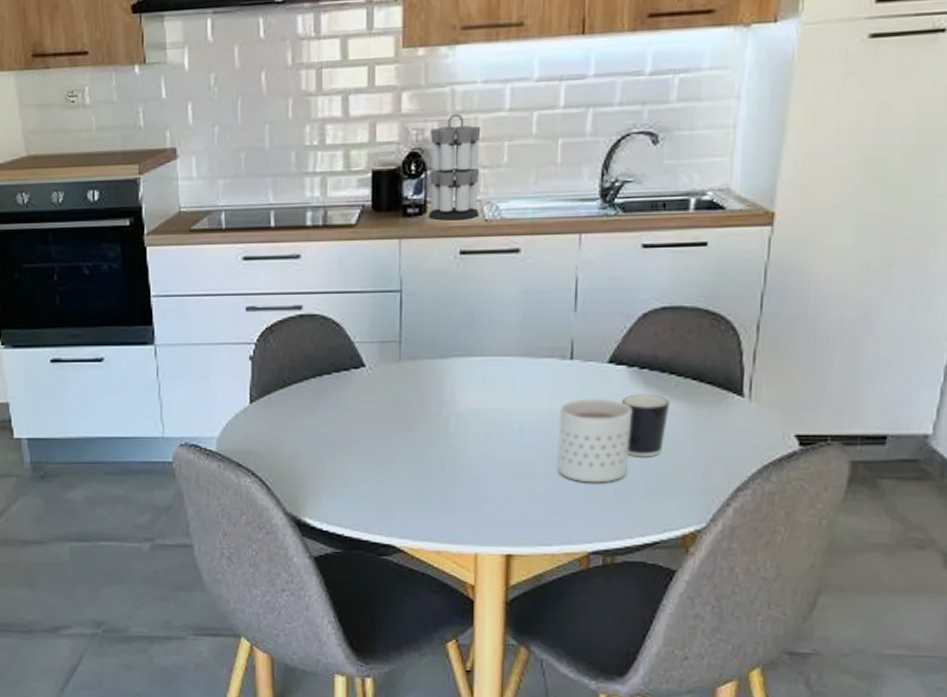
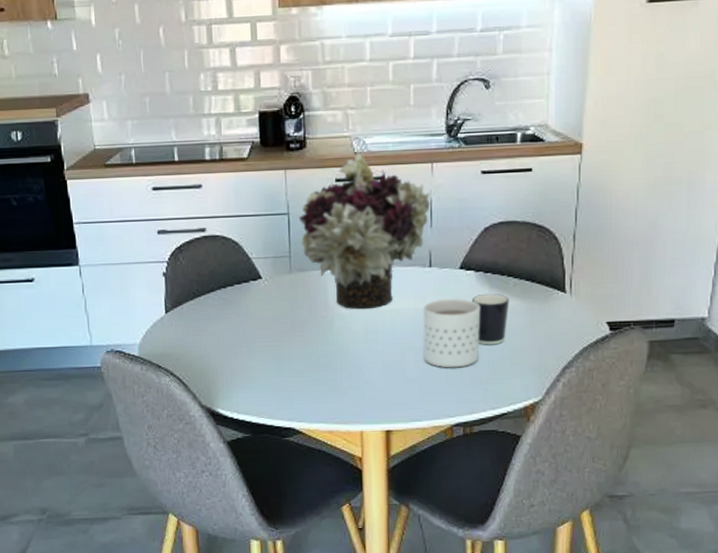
flower arrangement: none [413,220,576,406] -> present [298,153,430,309]
spice rack: present [428,113,481,221] -> none [306,63,350,154]

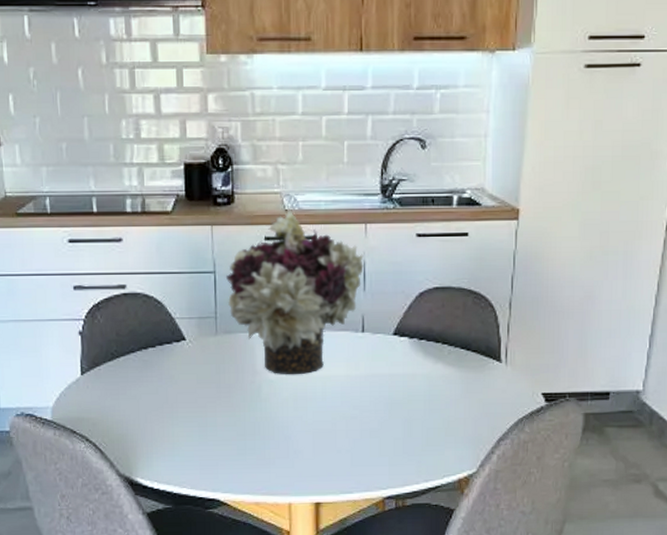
mug: present [423,298,481,368] -> none [355,365,414,438]
mug: present [471,293,510,345] -> none [405,361,444,415]

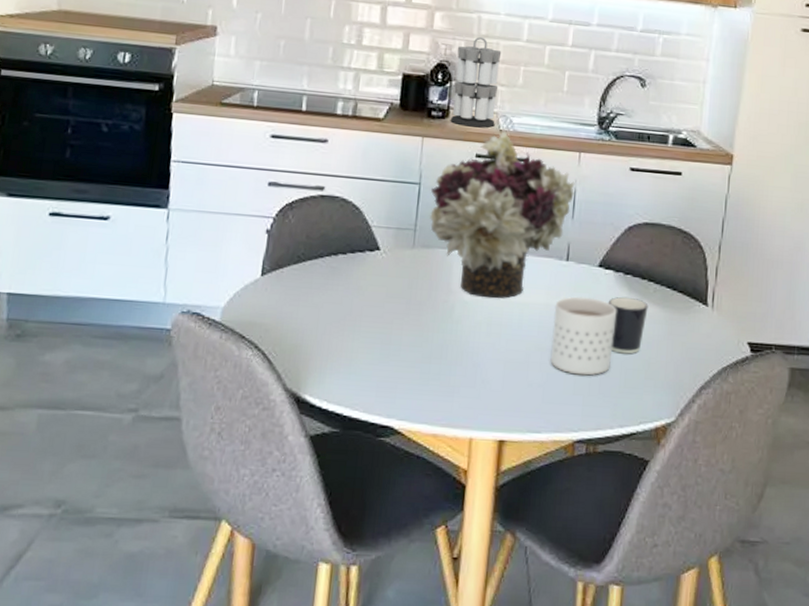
spice rack: none [235,115,280,210] -> present [450,36,502,128]
mug: none [355,365,414,438] -> present [550,296,617,376]
mug: none [405,361,444,415] -> present [608,296,648,354]

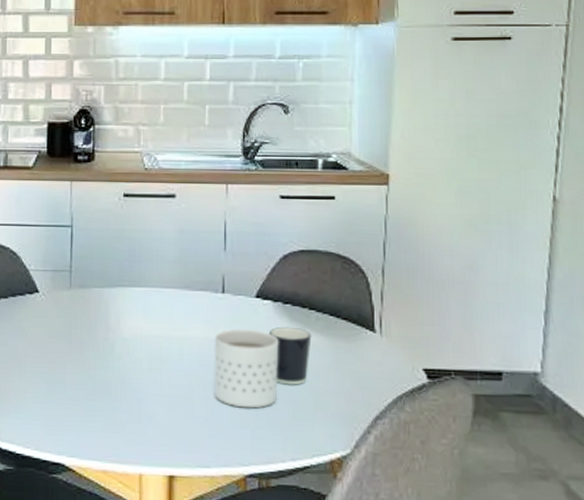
flower arrangement: present [429,131,575,298] -> none [82,169,224,334]
spice rack: present [450,36,502,128] -> none [96,80,141,168]

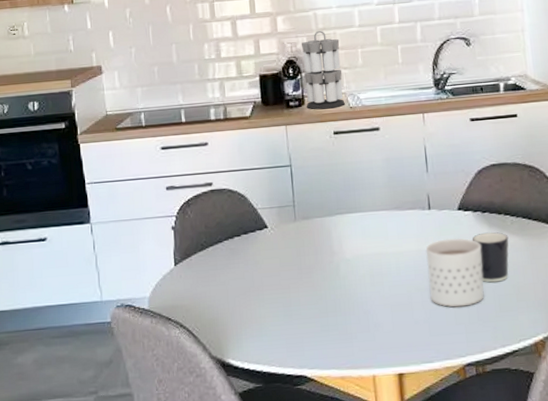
spice rack: none [96,80,141,168] -> present [302,30,345,110]

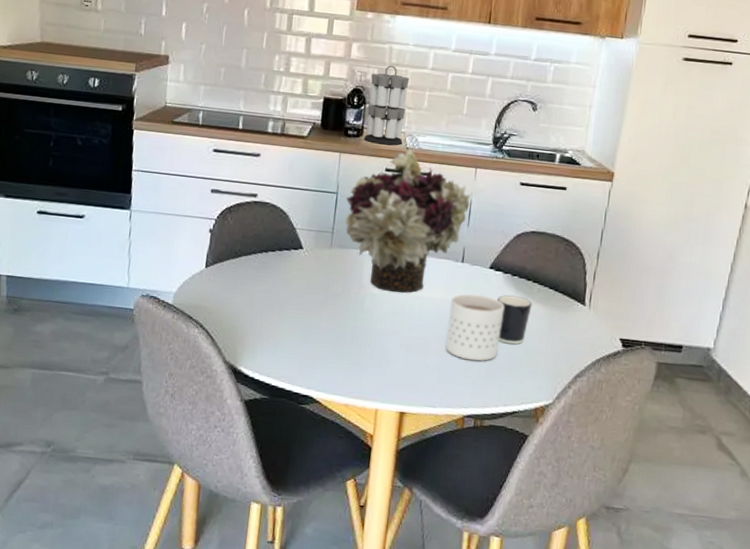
flower arrangement: none [300,108,425,254] -> present [344,149,471,293]

